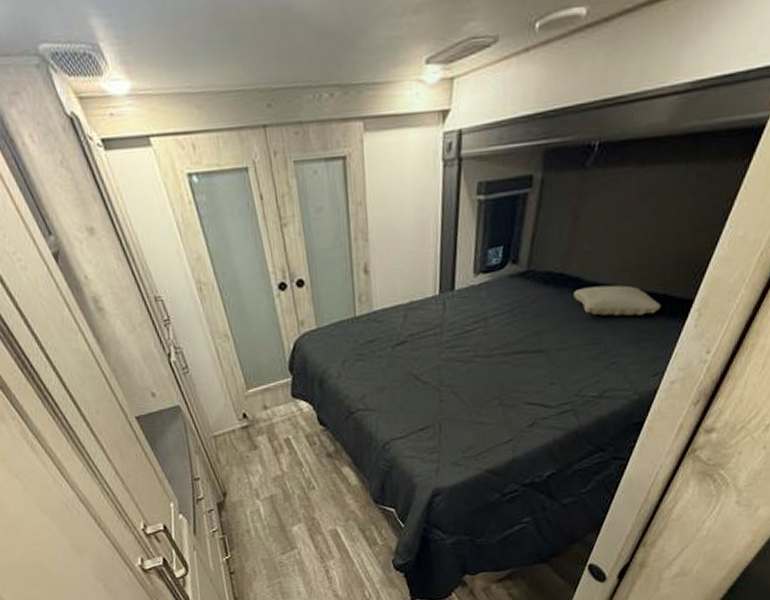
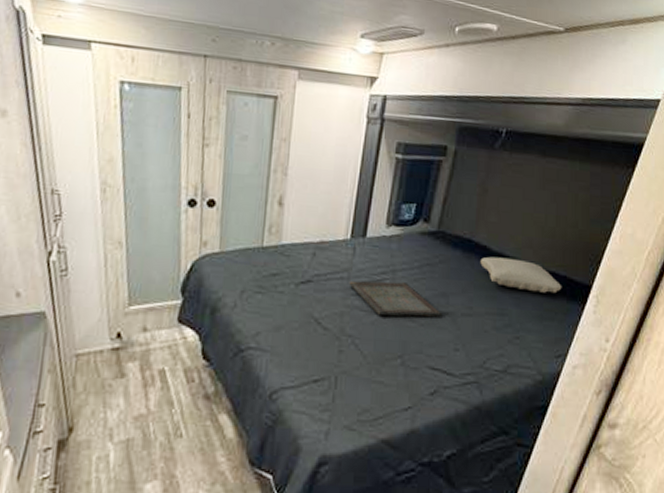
serving tray: none [442,328,535,364] -> present [349,280,441,317]

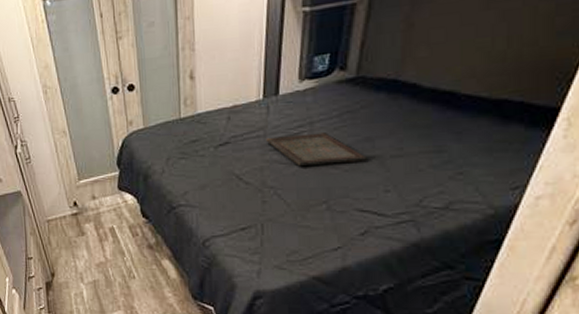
pillow: present [480,256,562,294] -> none [409,91,518,124]

